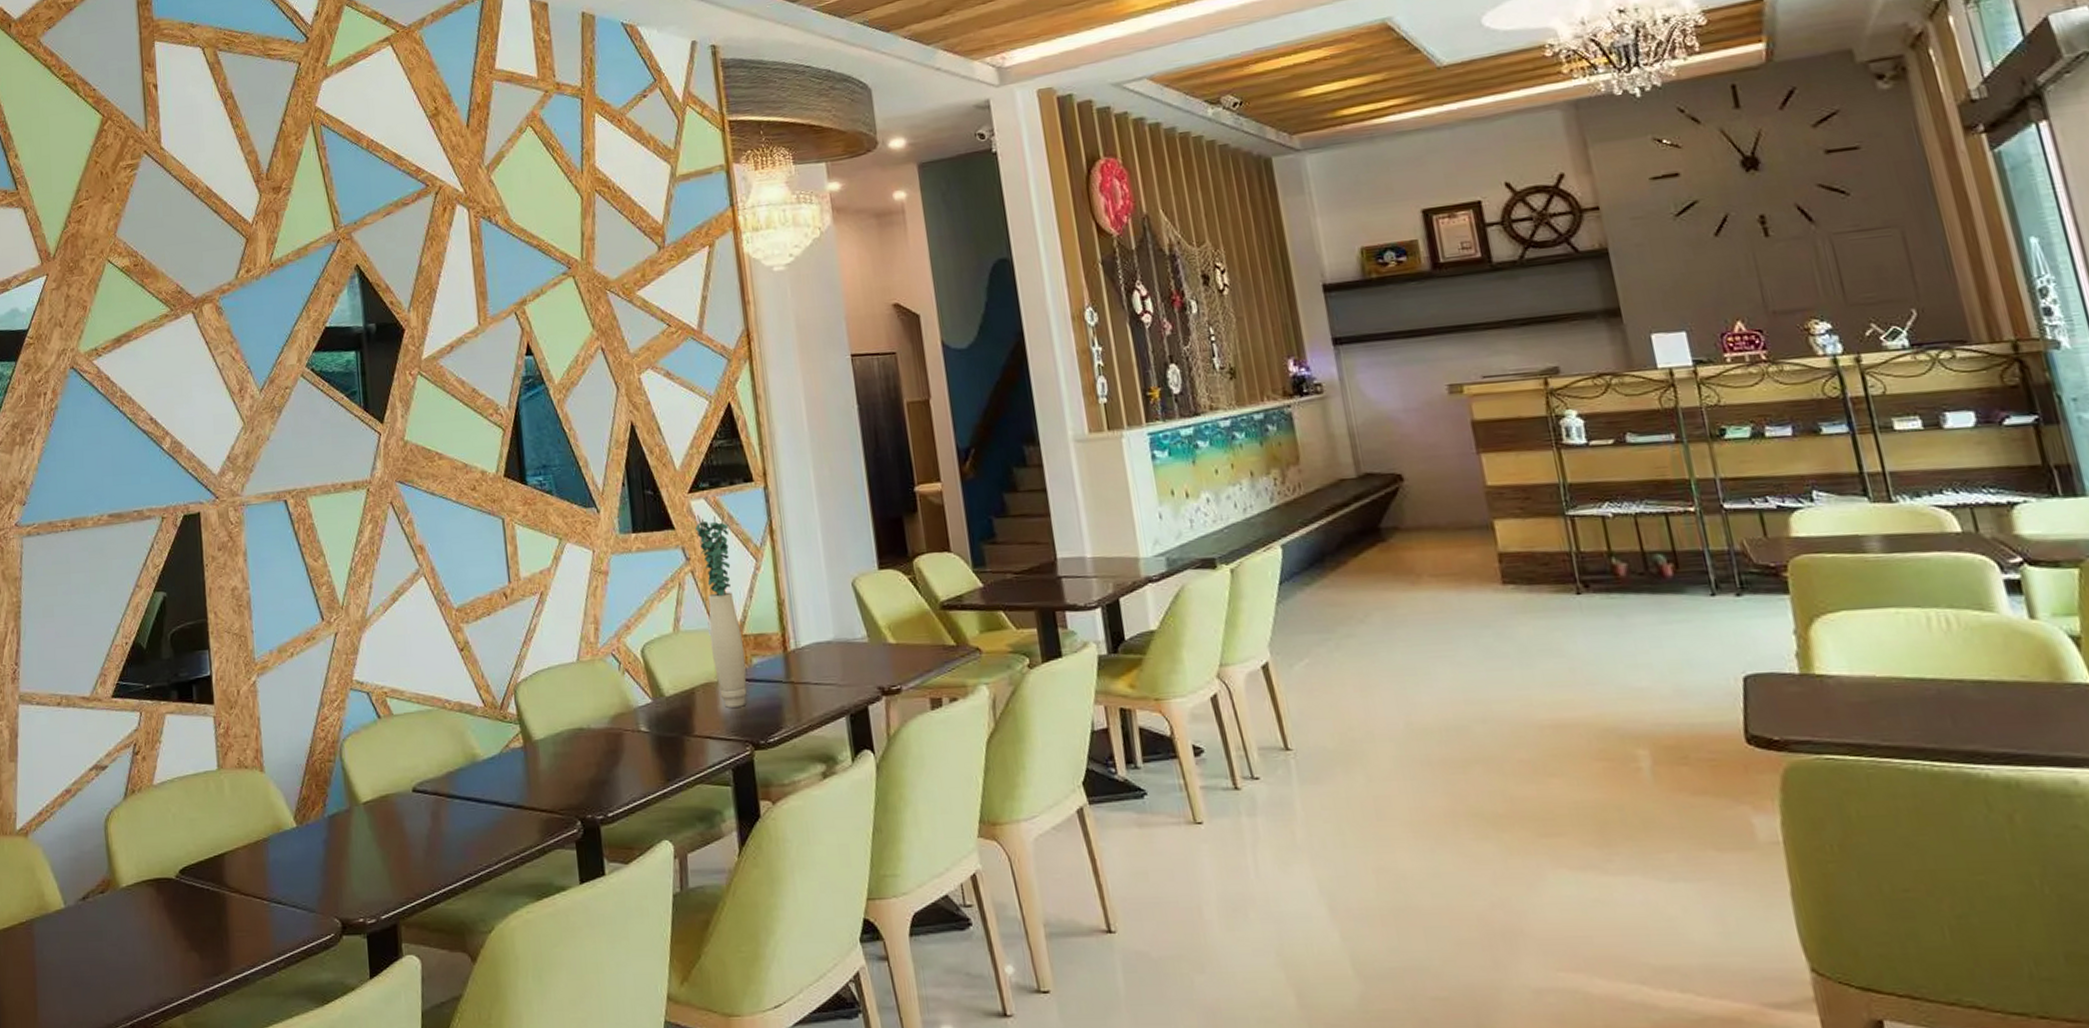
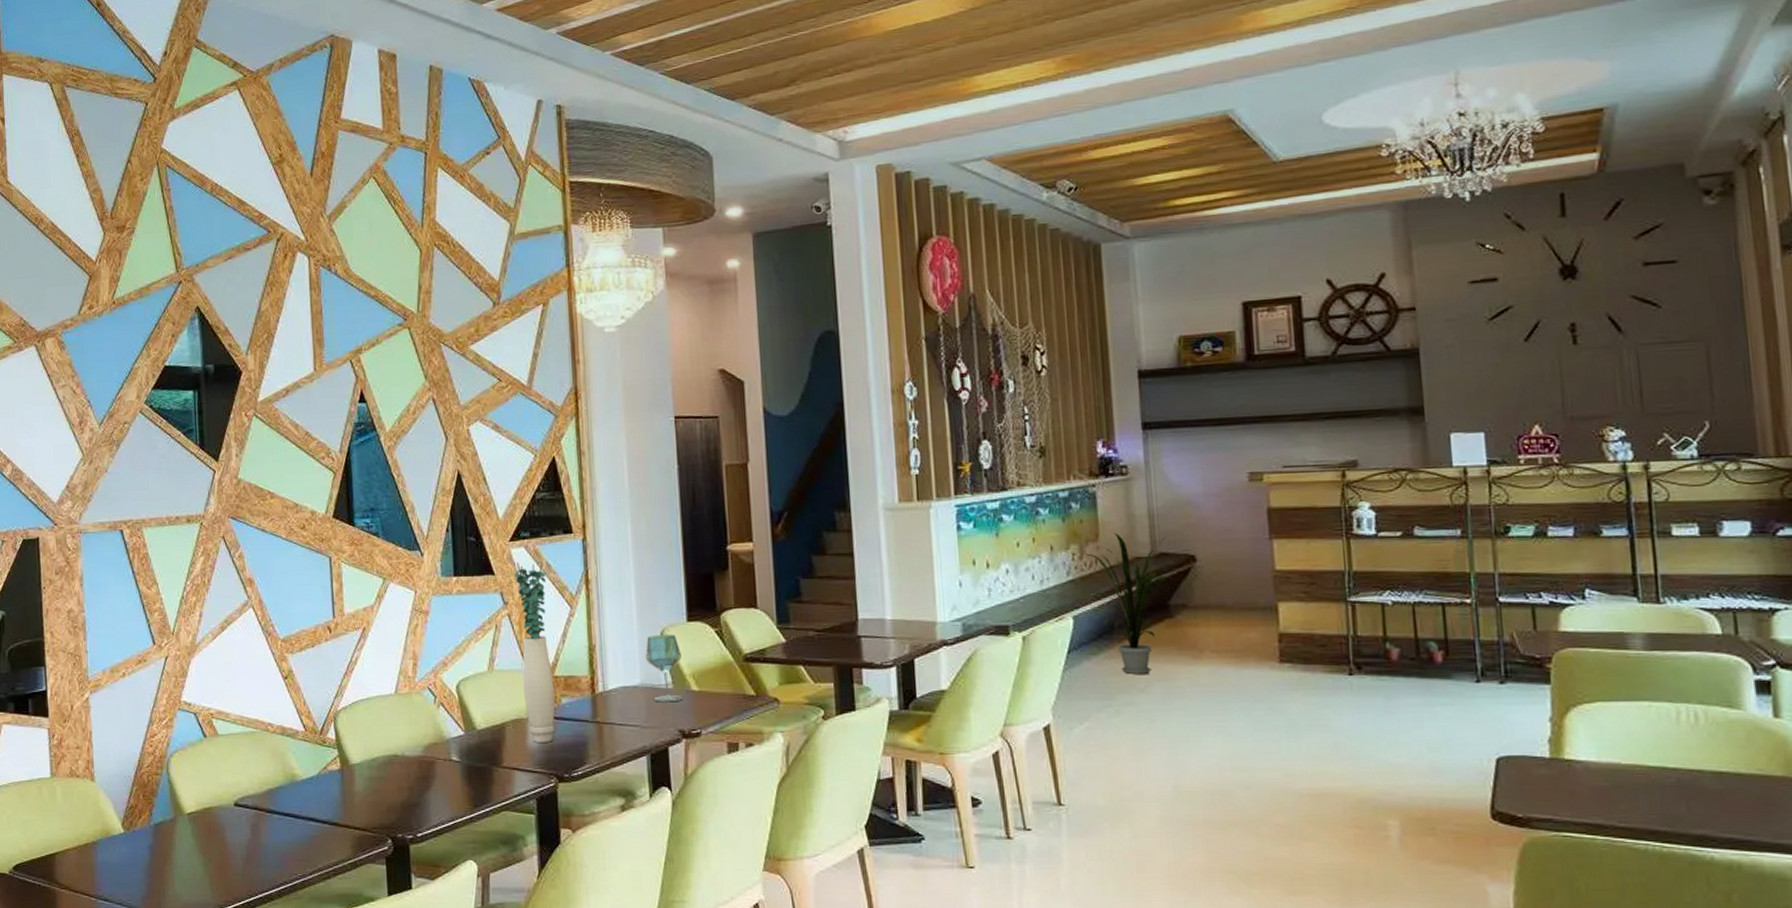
wine glass: none [837,583,879,658] -> present [645,634,683,703]
house plant: none [1286,455,1376,605] -> present [1085,533,1168,675]

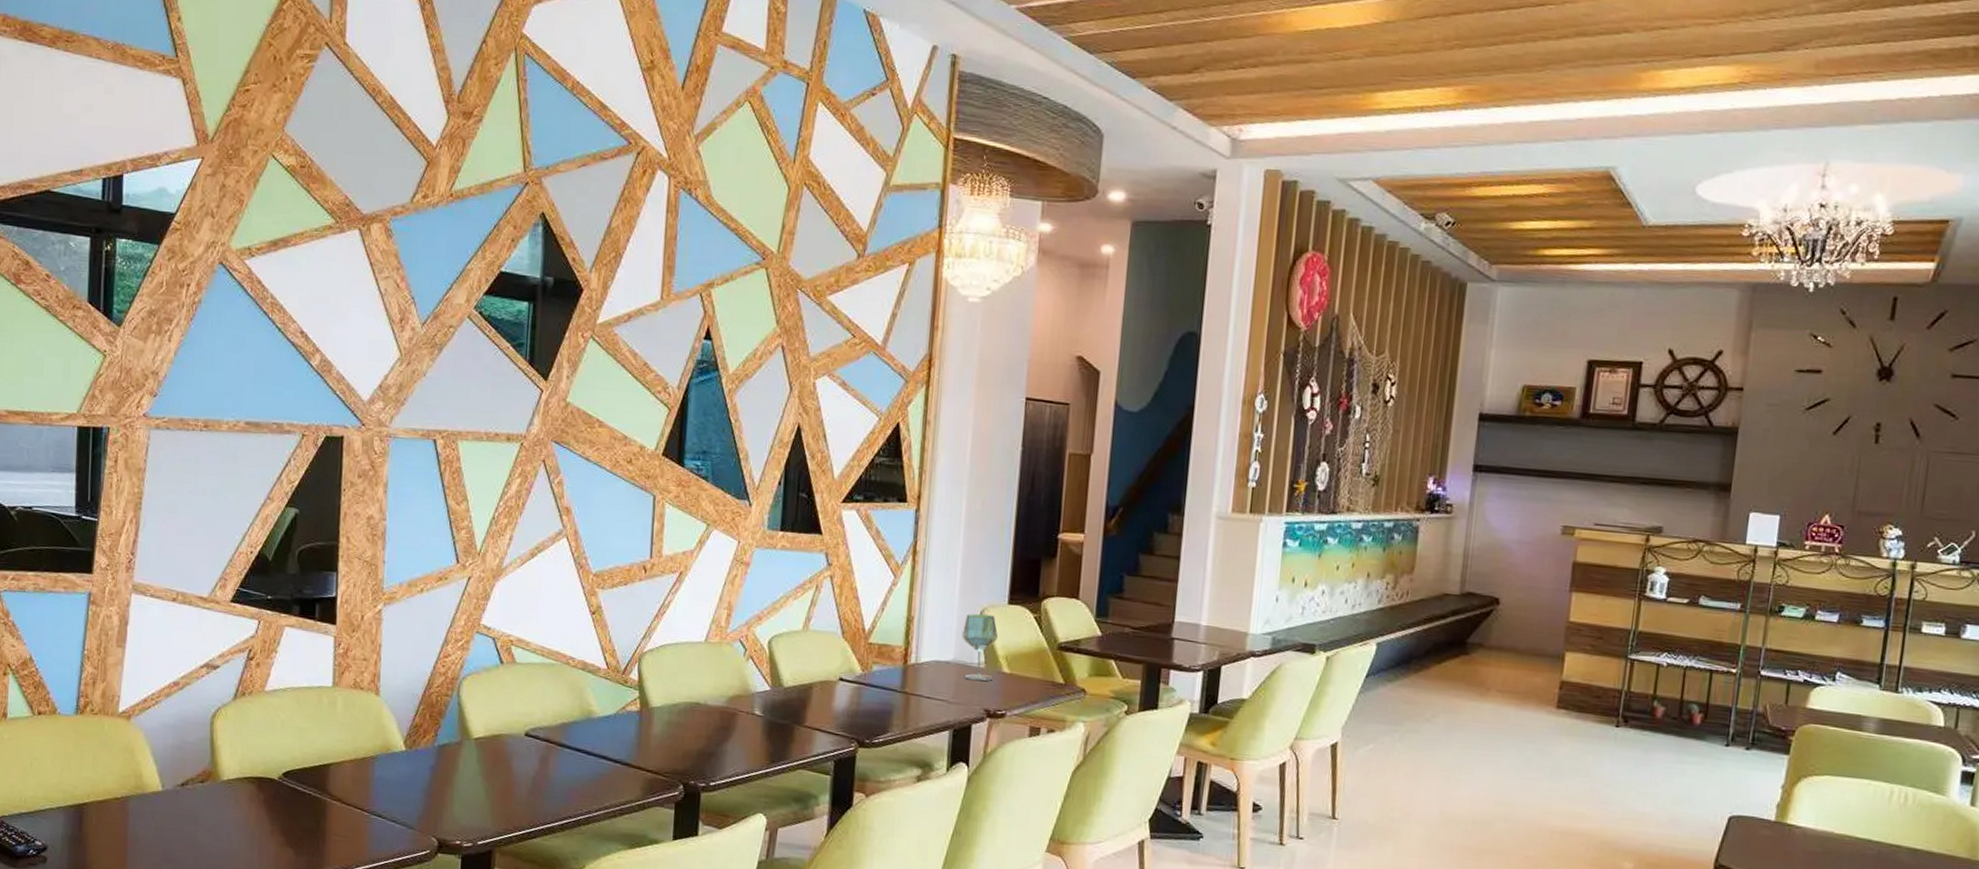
vase: present [515,561,555,743] -> none [835,524,875,707]
house plant: present [1085,533,1168,675] -> none [1398,568,1476,706]

